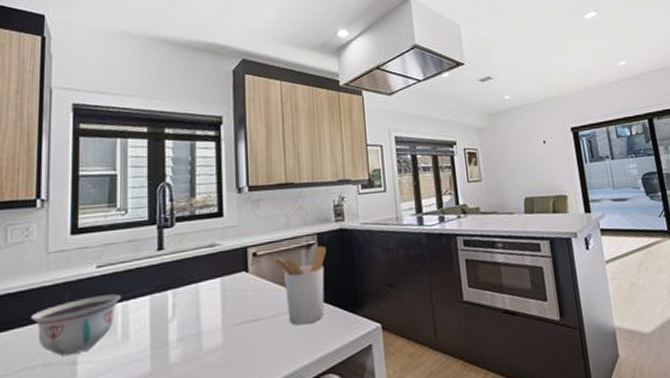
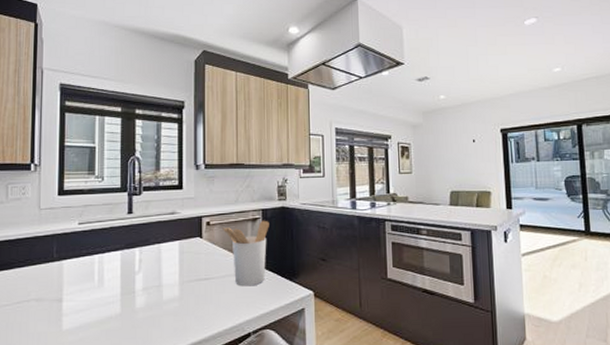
bowl: present [30,294,121,357] -> none [26,247,98,294]

